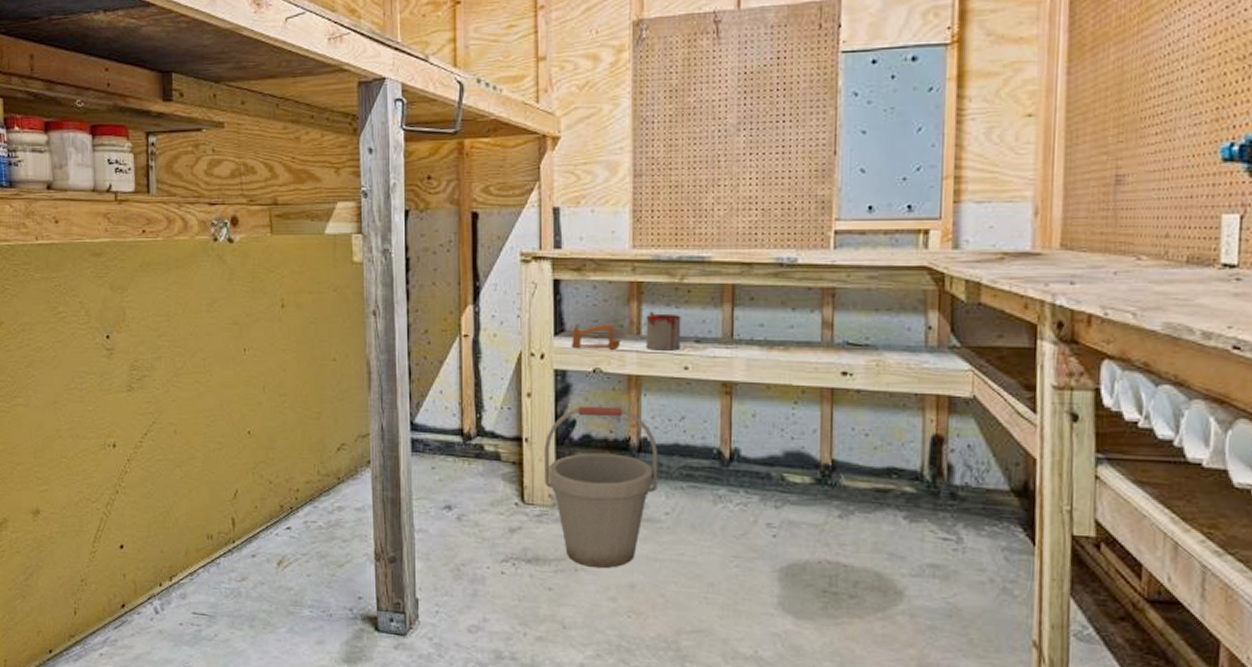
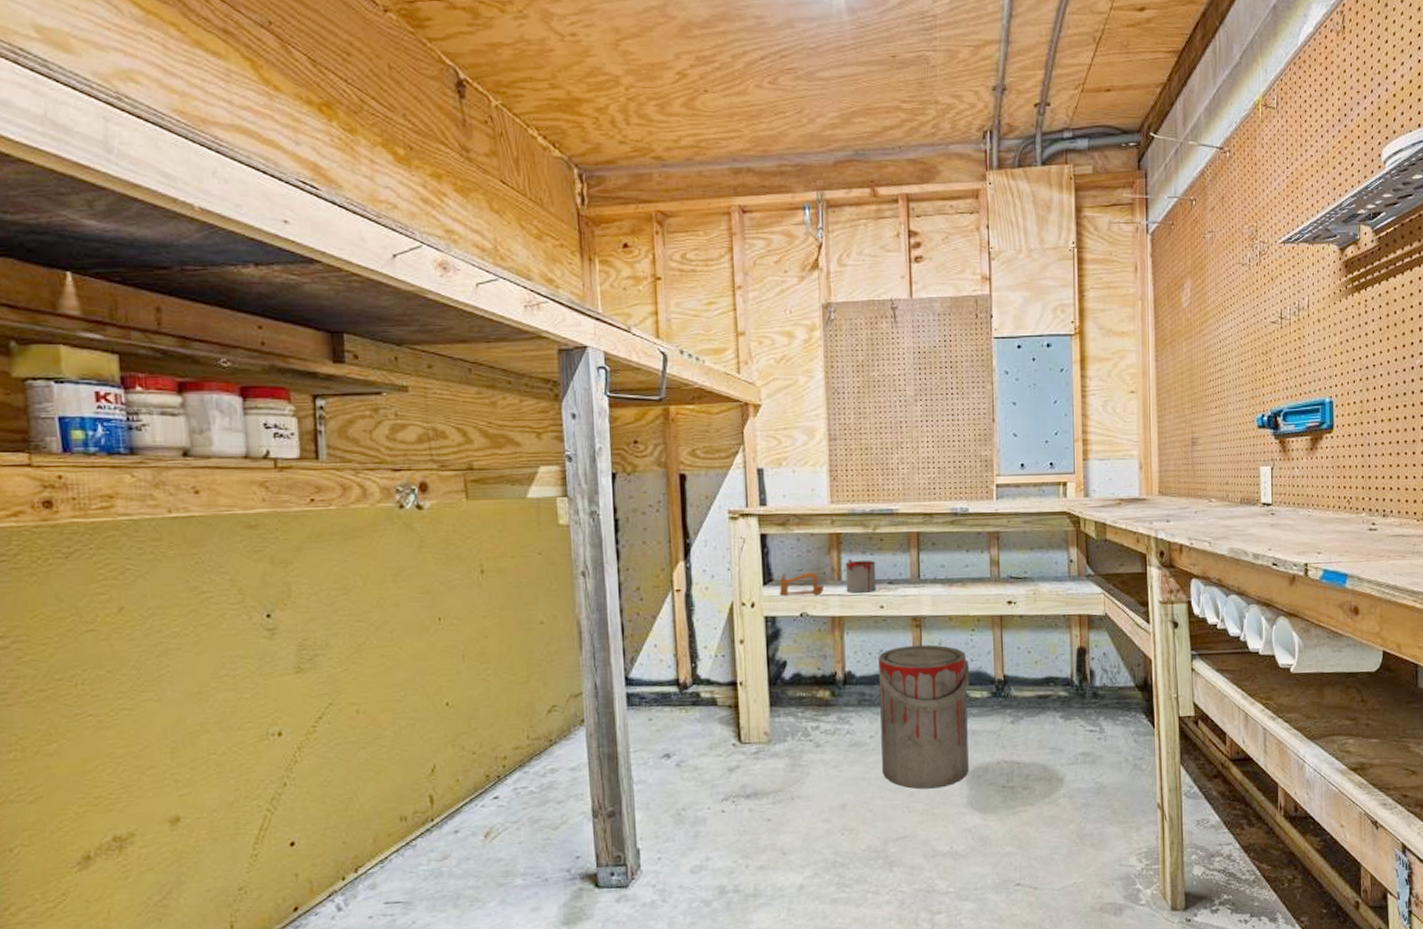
bucket: present [544,405,659,569] -> none [758,646,863,795]
paint can: none [678,414,789,582] -> present [878,644,970,790]

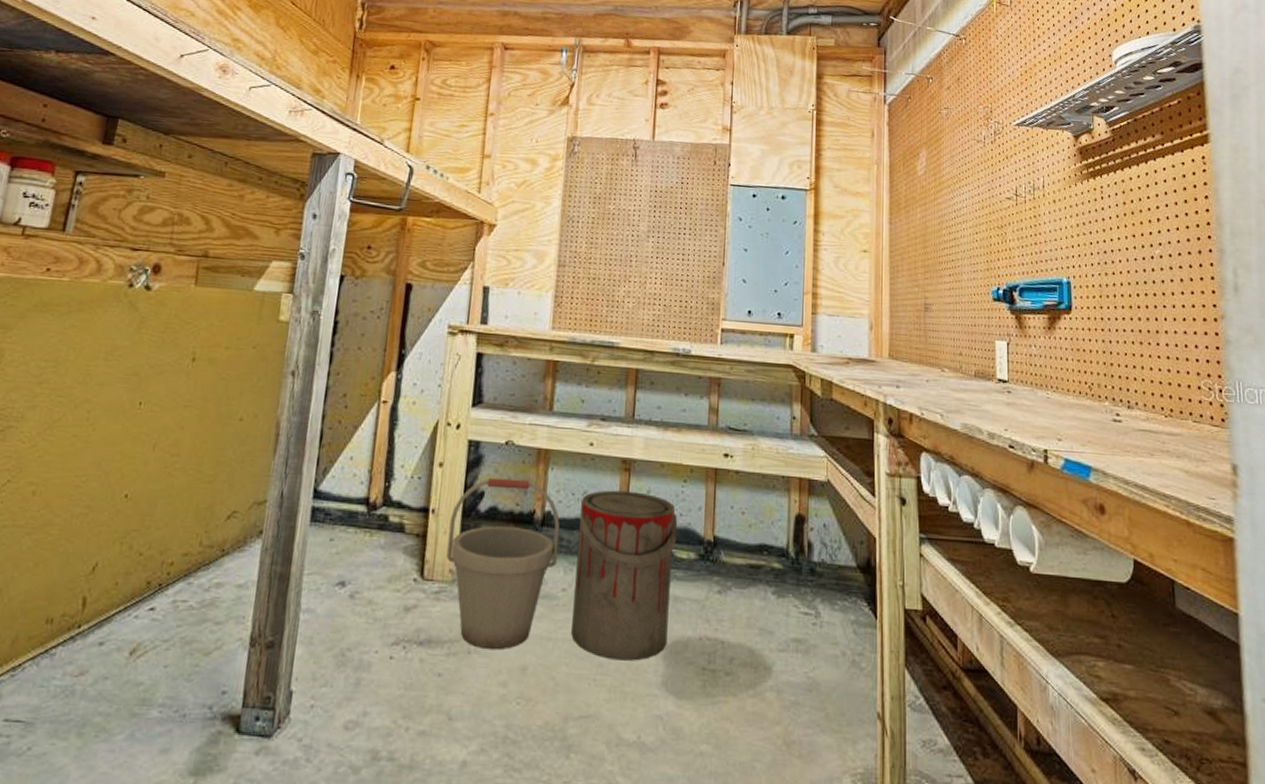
bucket: none [758,646,863,795] -> present [446,477,561,650]
clamp: present [779,571,825,596] -> none [488,397,535,423]
paint can: present [845,559,876,594] -> none [556,389,590,428]

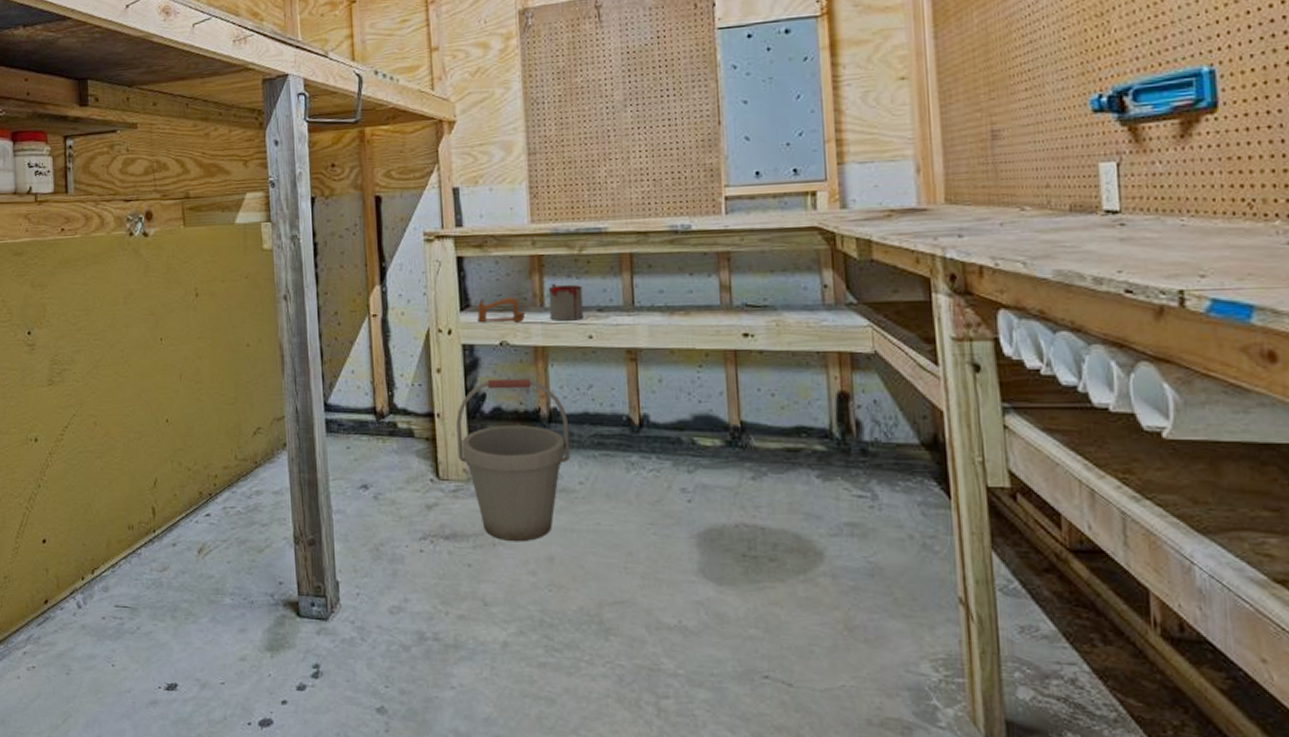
clamp: none [488,397,535,423] -> present [477,297,526,323]
paint can: none [556,389,590,428] -> present [548,283,584,323]
paint can: present [571,490,678,661] -> none [587,381,699,549]

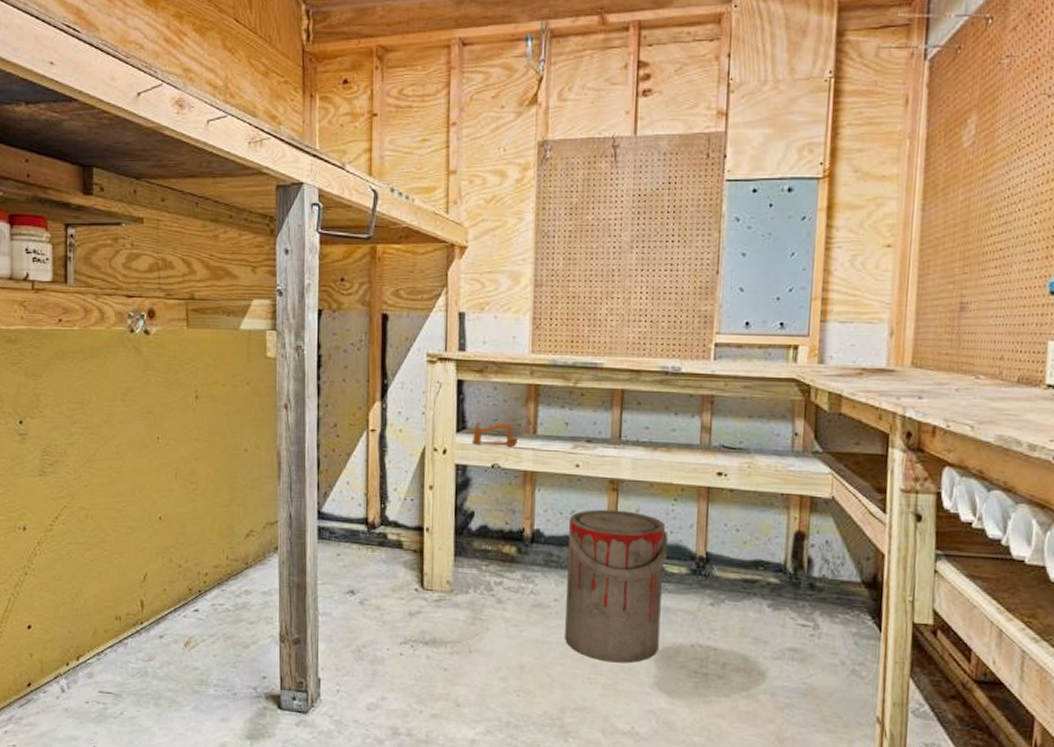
bucket: present [456,378,571,542] -> none [443,498,550,651]
paint can: present [548,283,584,323] -> none [541,412,574,451]
paint can: none [587,381,699,549] -> present [565,509,669,663]

